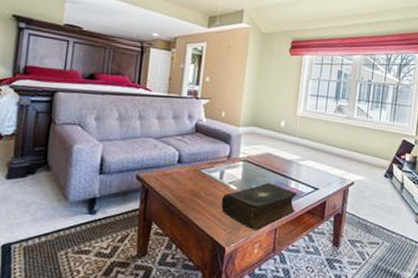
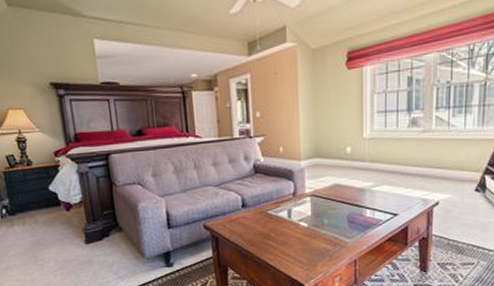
book: present [221,183,297,231] -> none [293,215,374,265]

